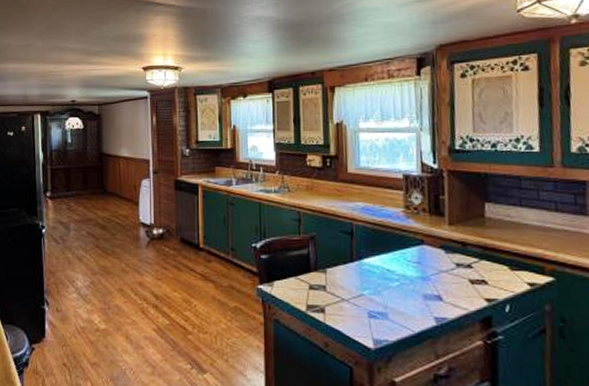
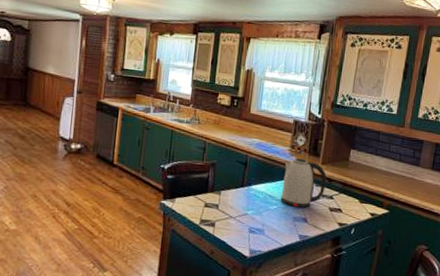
kettle: none [401,221,459,282] -> present [281,158,327,208]

